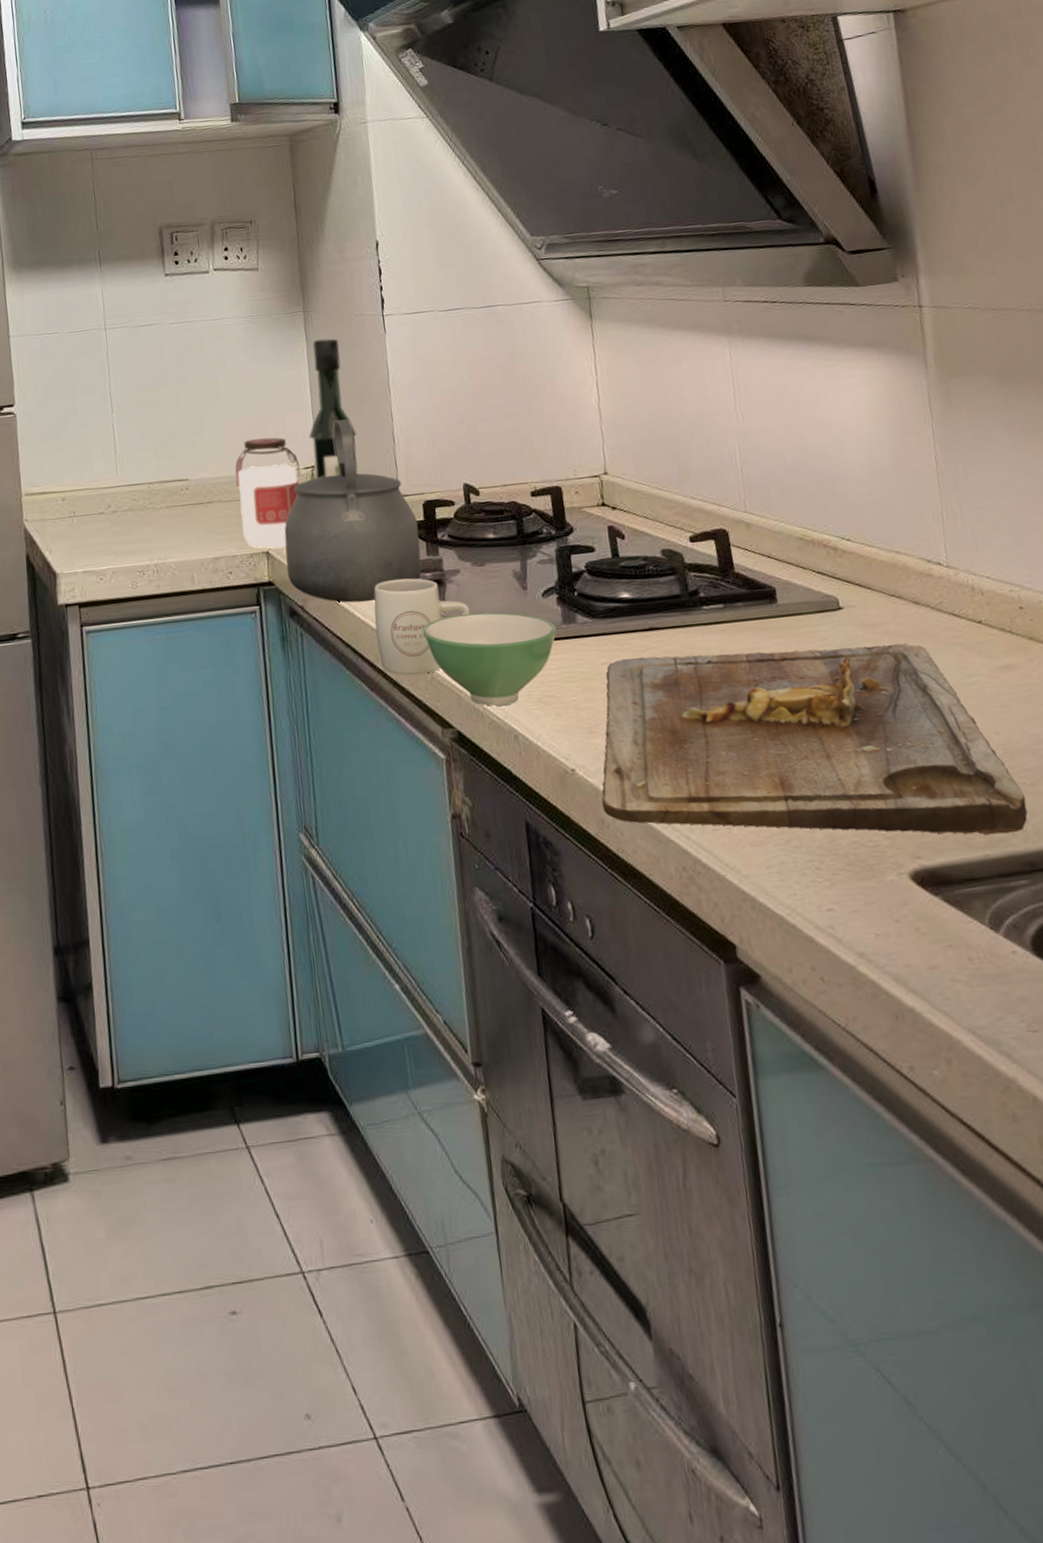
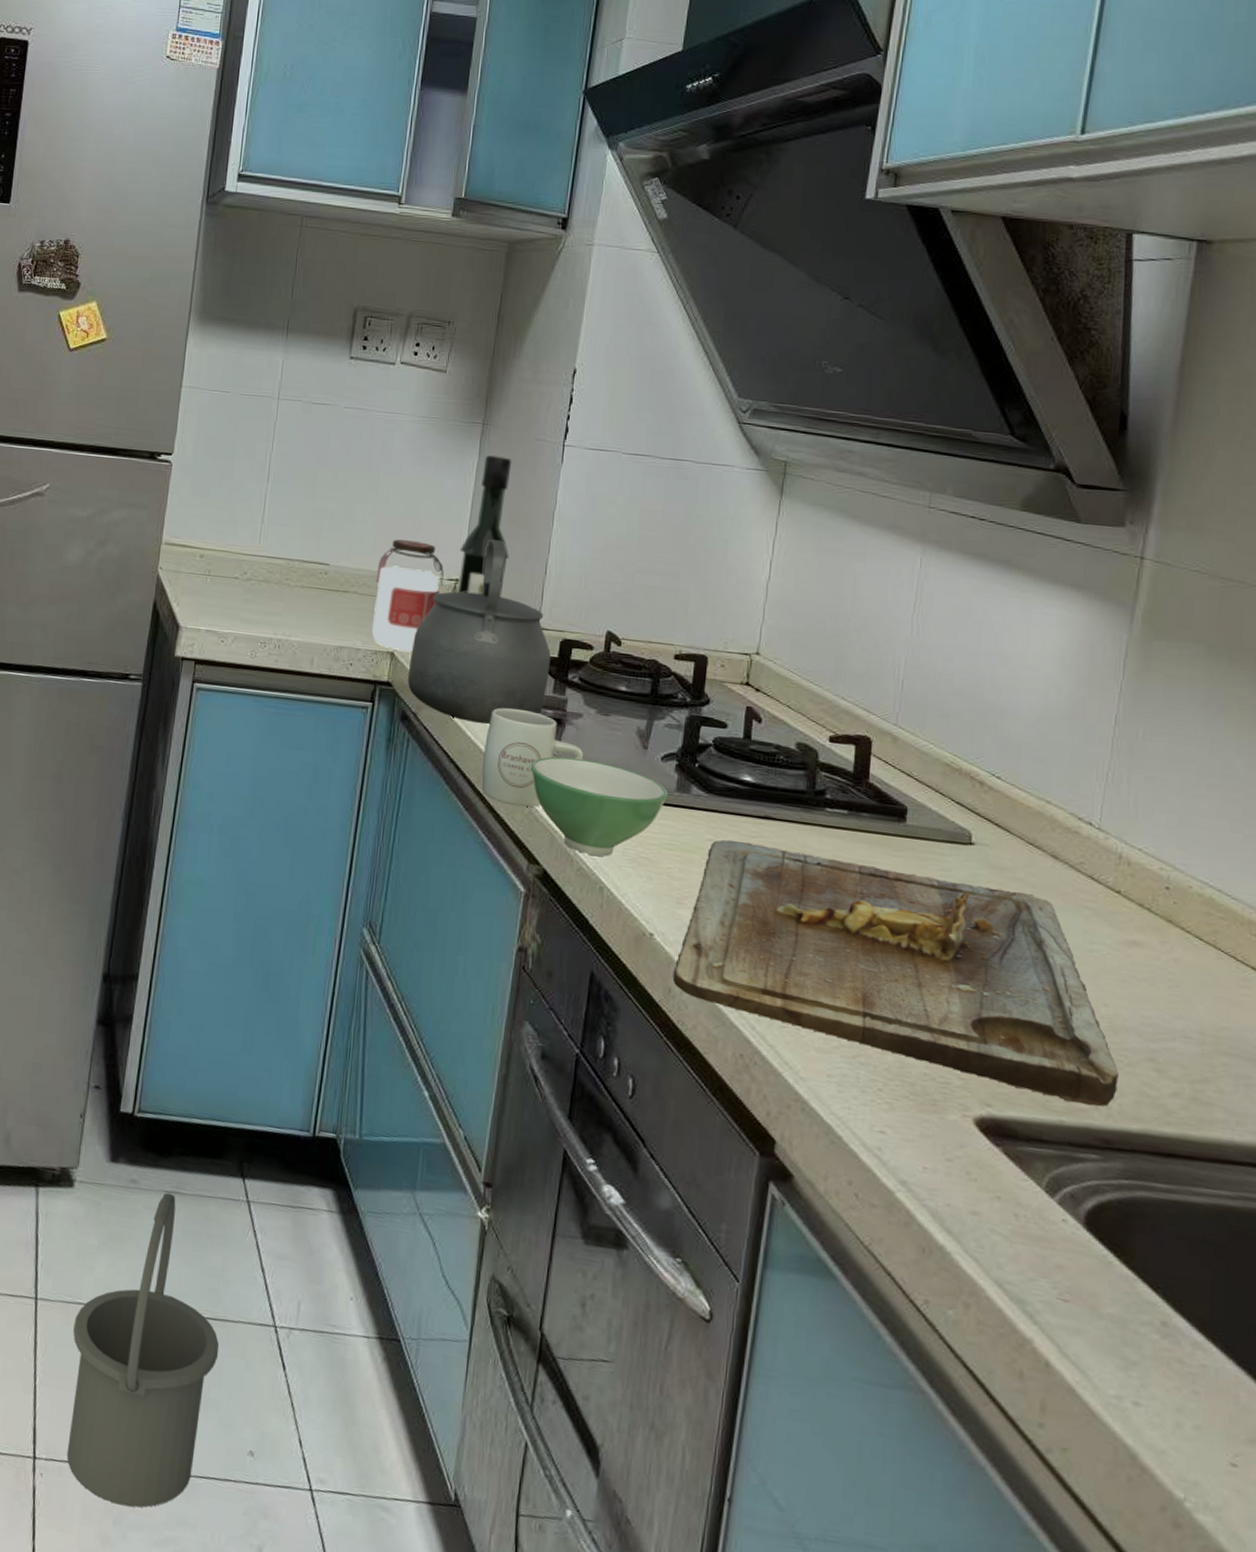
bucket: none [98,1160,253,1514] -> present [67,1192,219,1507]

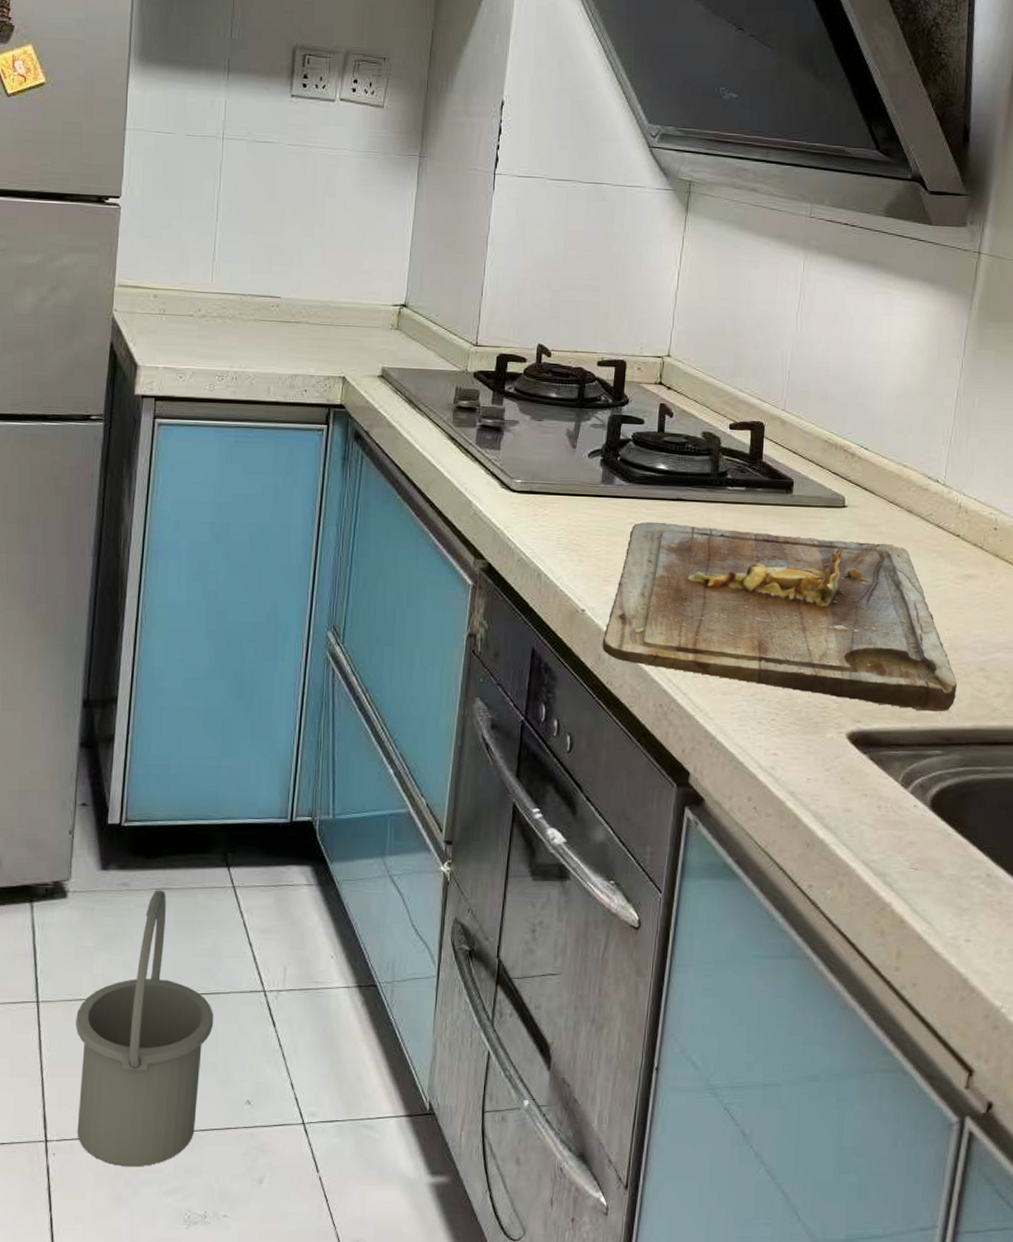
jar: present [372,539,444,652] -> none [324,270,389,375]
tea kettle: present [407,539,551,724] -> none [359,265,489,436]
bottle: present [456,455,512,598] -> none [401,186,449,320]
mug: present [481,707,584,808] -> none [430,420,521,509]
bowl: present [530,756,669,857] -> none [473,461,595,546]

